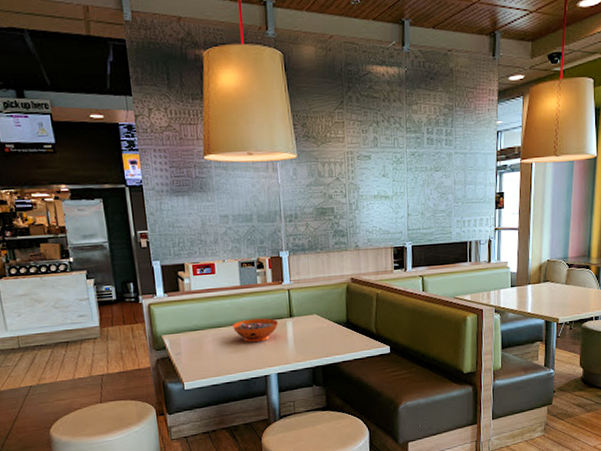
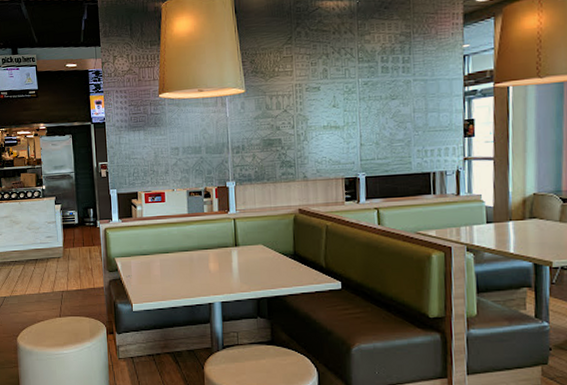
decorative bowl: present [233,318,278,343] -> none [179,246,223,270]

